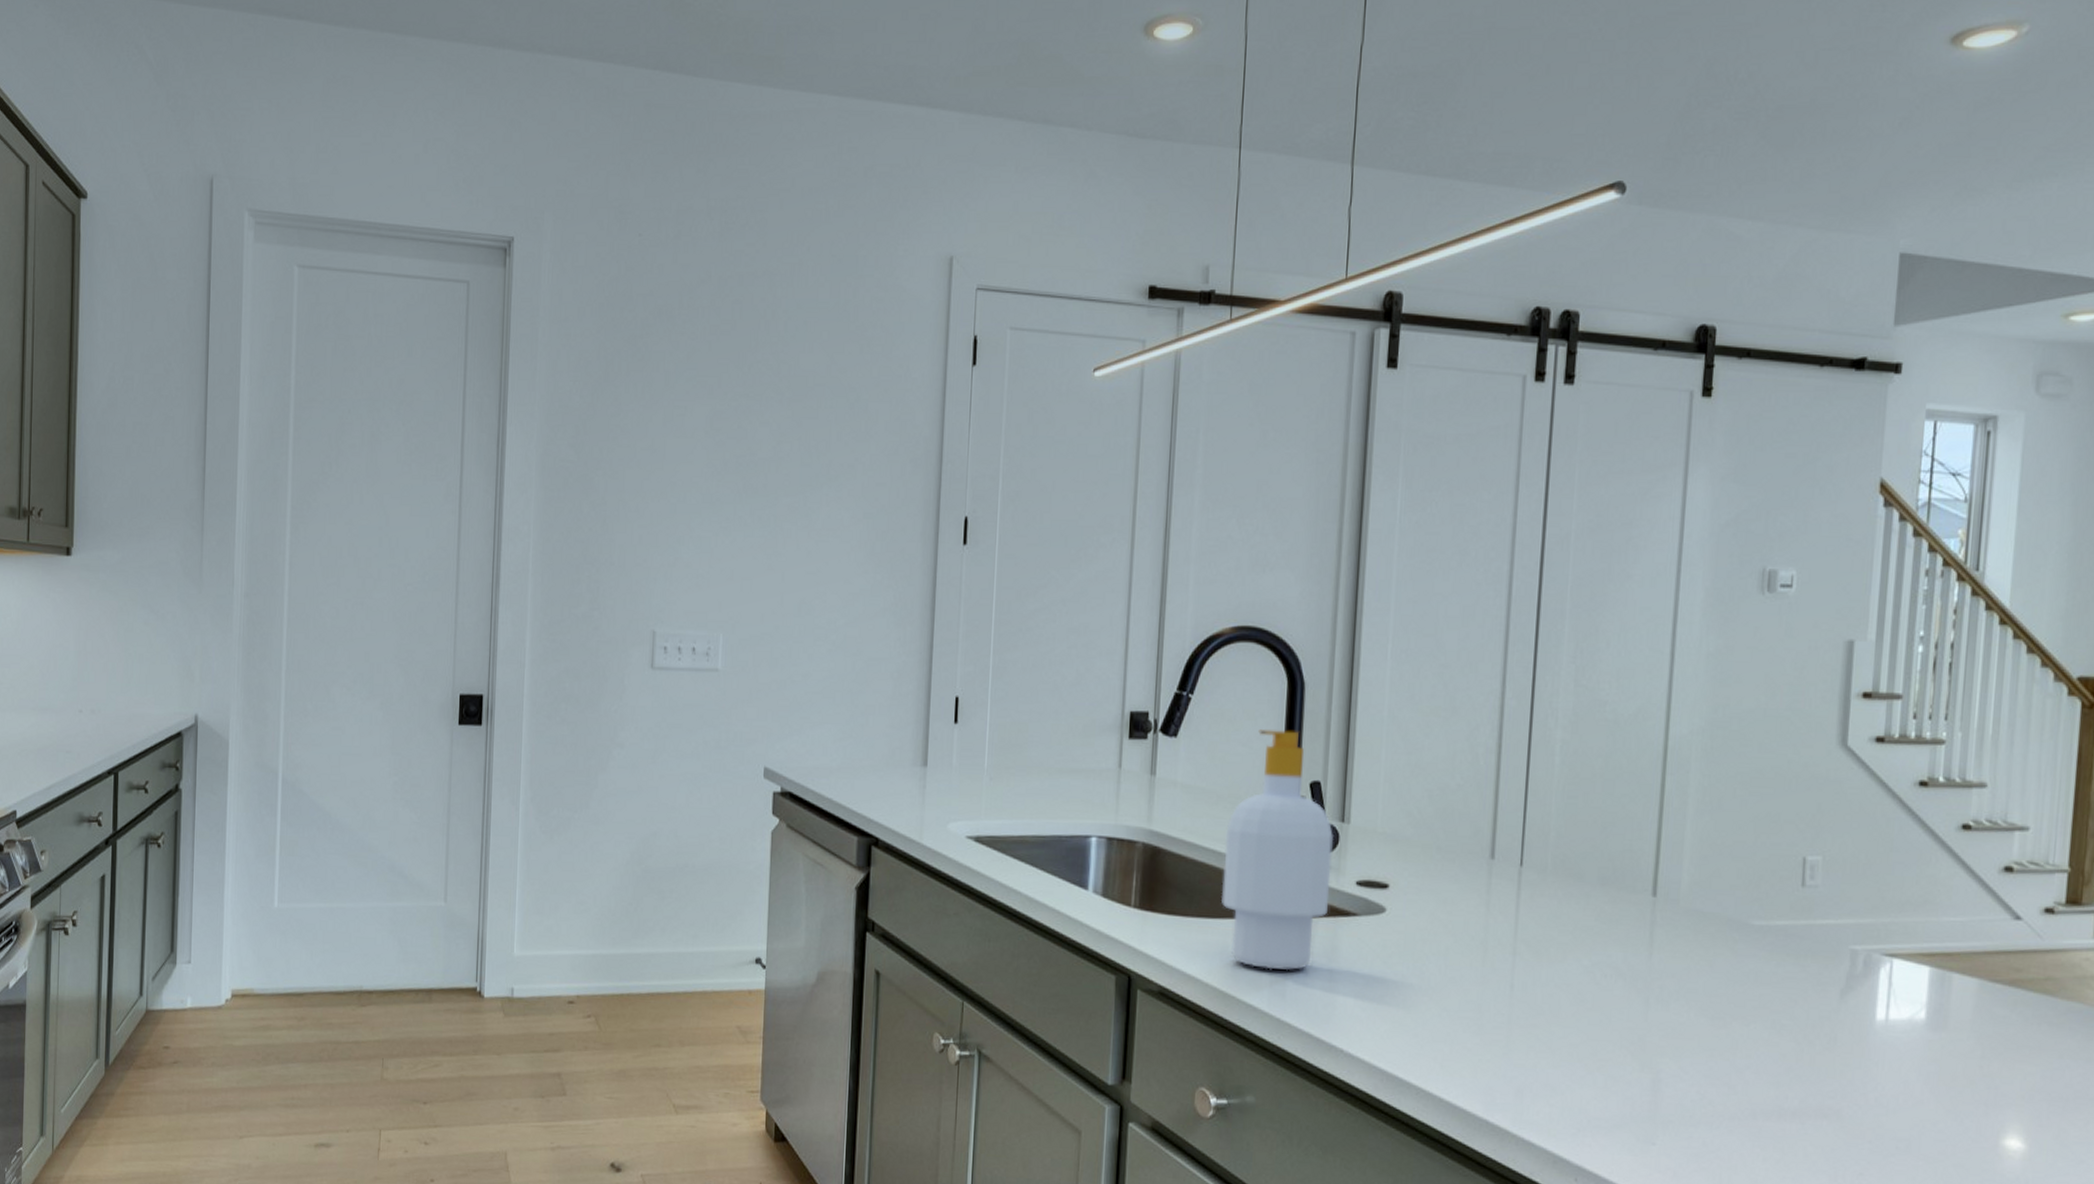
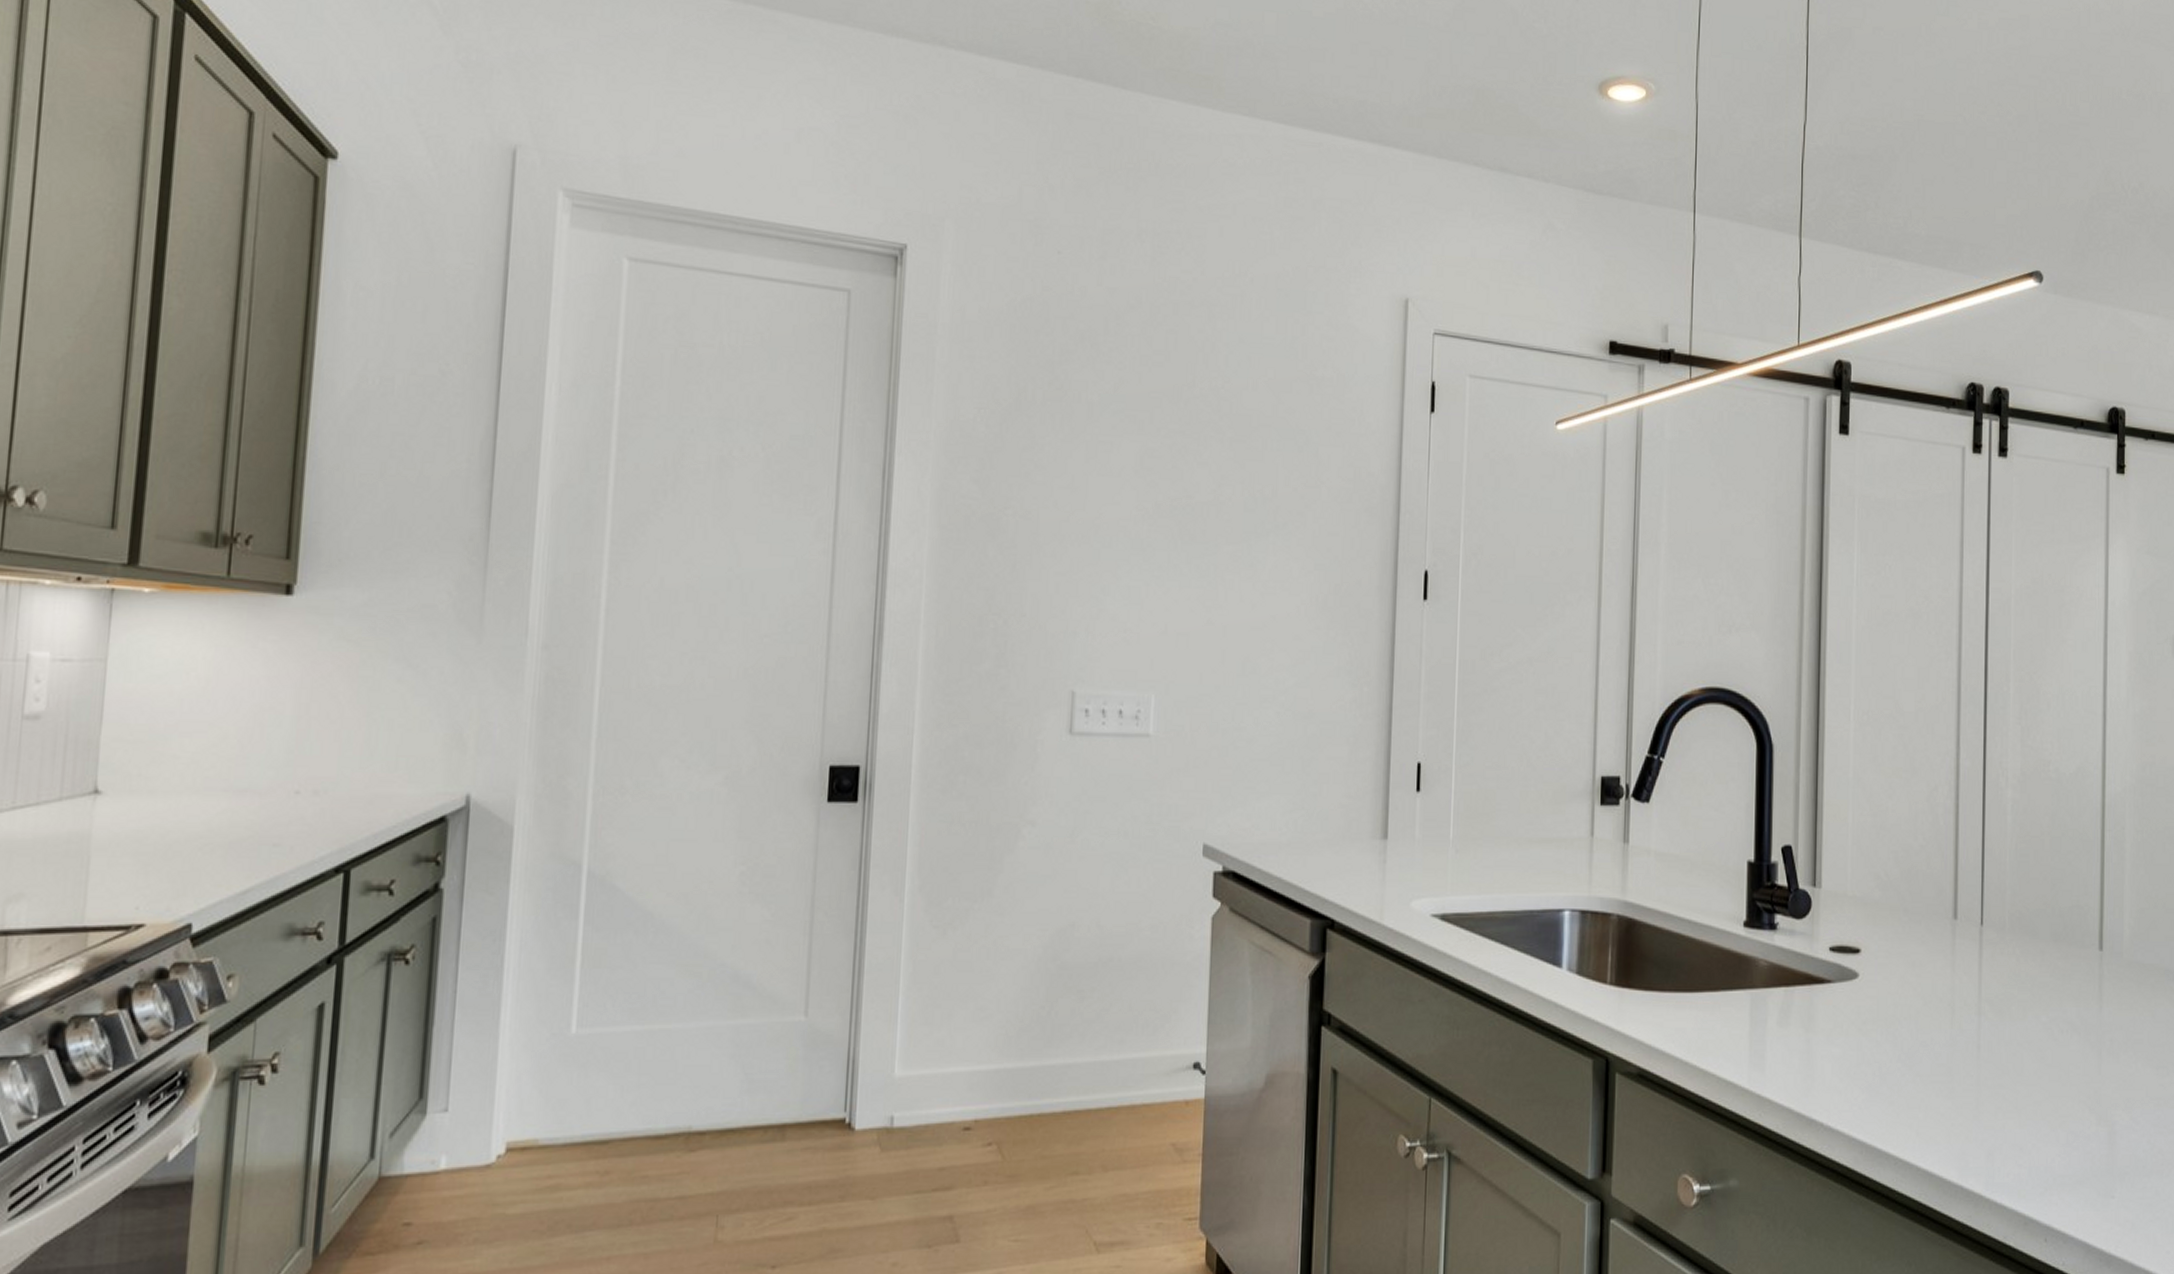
soap bottle: present [1222,729,1333,970] -> none [1699,793,1806,1044]

